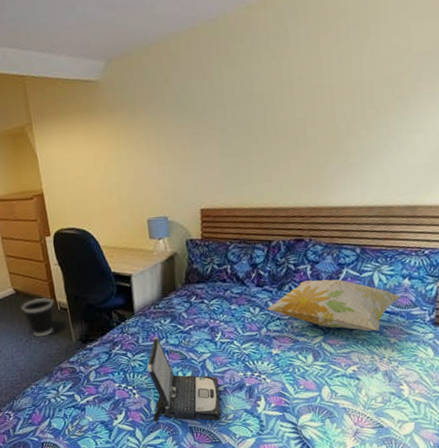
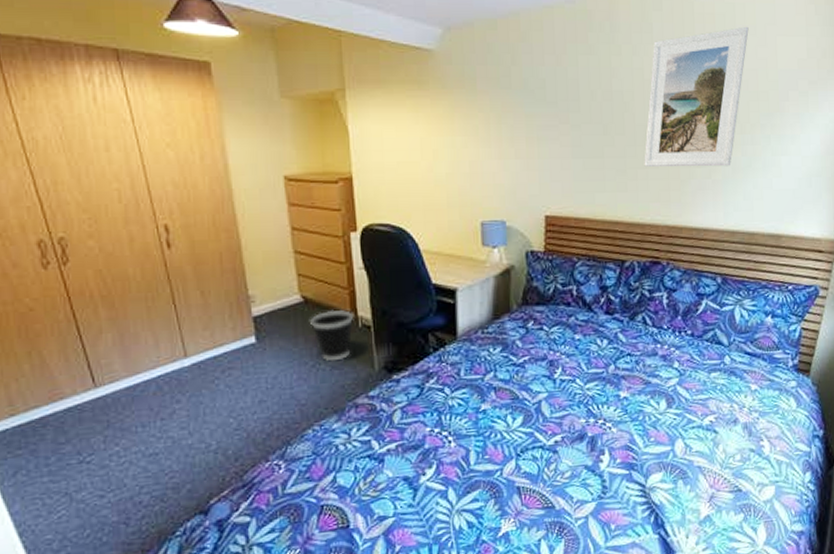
laptop: present [147,337,221,422] -> none [469,369,557,480]
decorative pillow: present [267,279,402,332] -> none [616,310,764,376]
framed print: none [285,16,382,158] -> present [644,26,749,167]

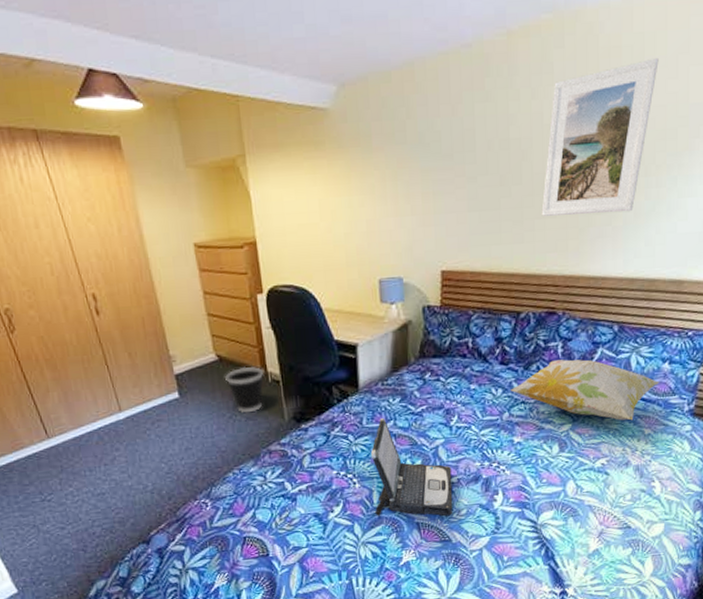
laptop: none [469,369,557,480] -> present [371,418,453,516]
decorative pillow: none [616,310,764,376] -> present [511,359,660,421]

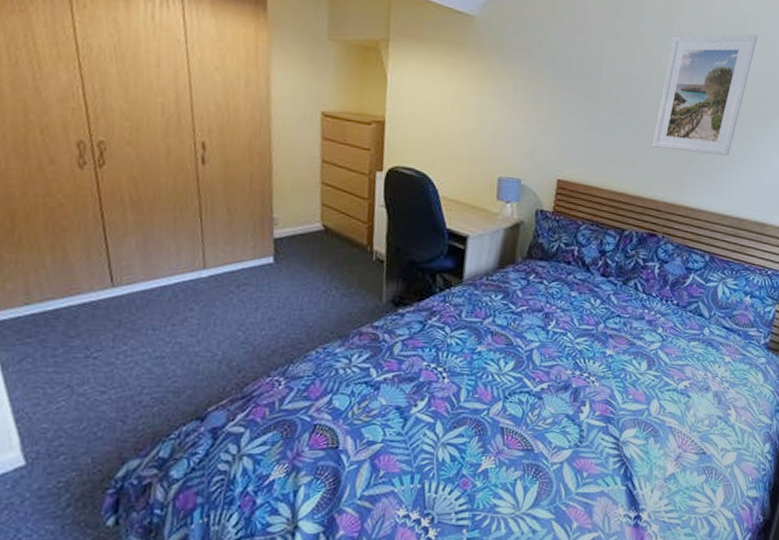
wastebasket: present [224,366,264,413] -> none [326,241,369,290]
laptop: present [371,418,453,516] -> none [460,314,543,422]
decorative pillow: present [511,359,660,421] -> none [608,279,741,347]

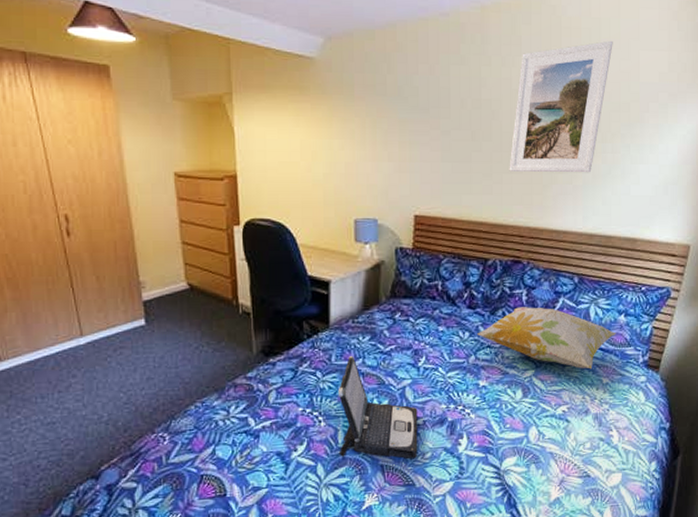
laptop: none [460,314,543,422] -> present [339,356,418,458]
decorative pillow: none [608,279,741,347] -> present [477,307,617,369]

